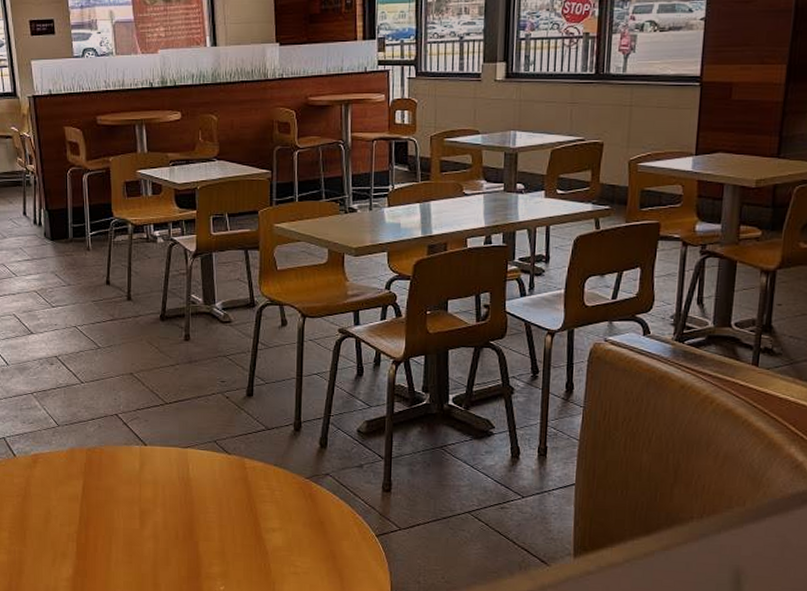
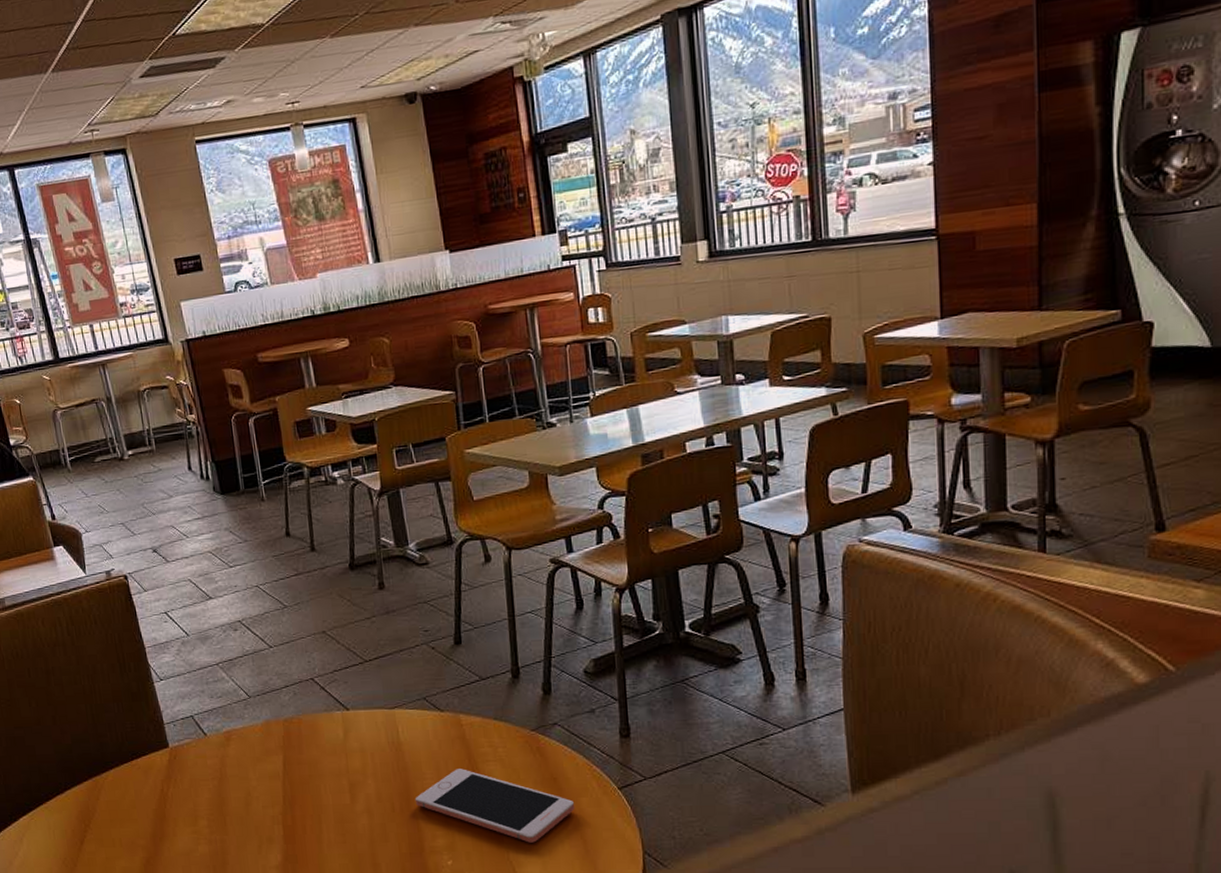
cell phone: none [197,506,337,577] -> present [414,769,575,843]

